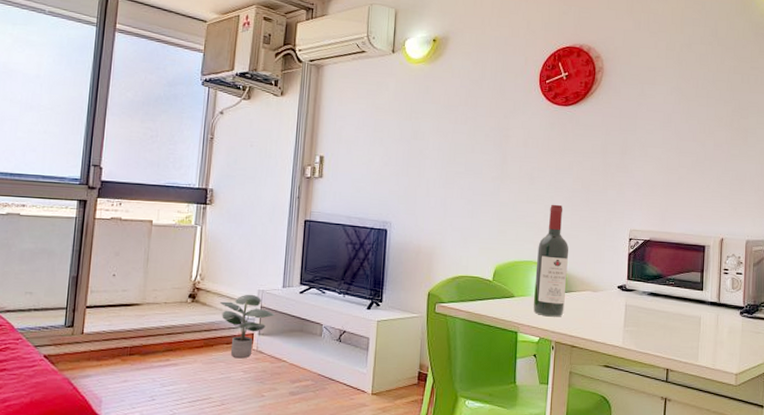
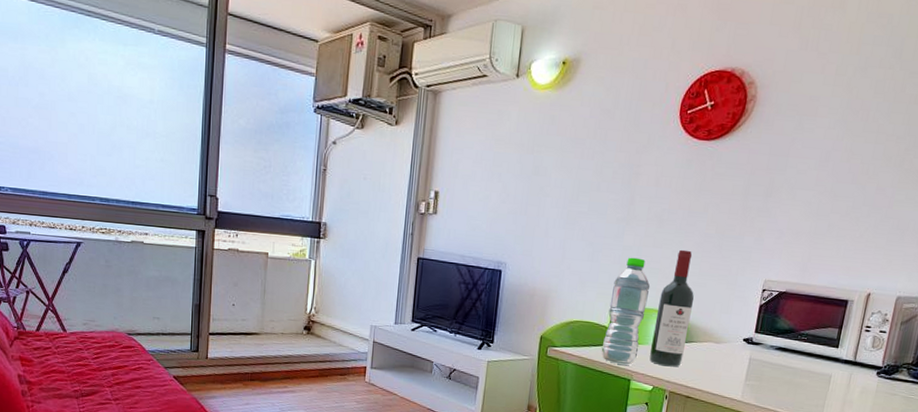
potted plant: present [220,294,275,359] -> none [334,328,387,390]
water bottle: none [487,213,528,318] -> present [601,257,651,365]

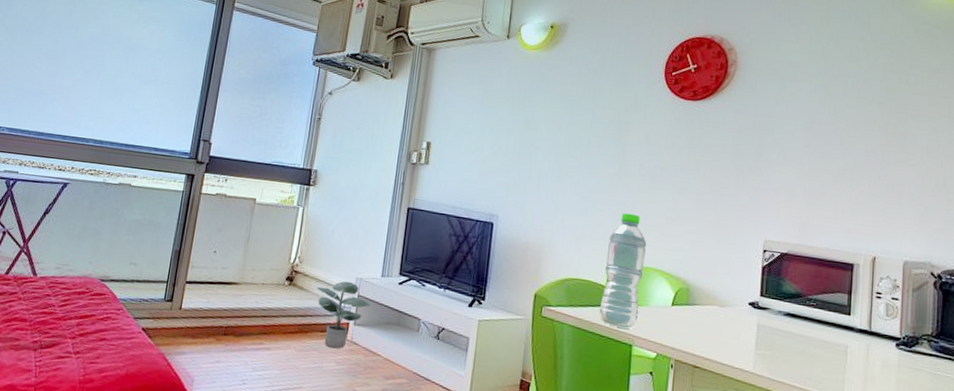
potted plant: none [334,328,387,390] -> present [317,280,372,349]
wine bottle: present [649,249,694,367] -> none [650,206,694,332]

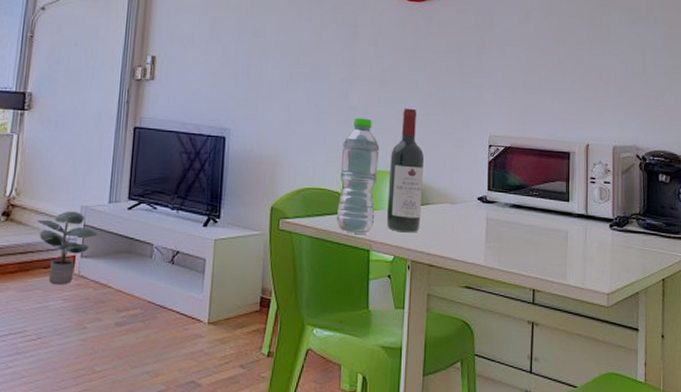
wine bottle: none [650,206,694,332] -> present [386,108,425,233]

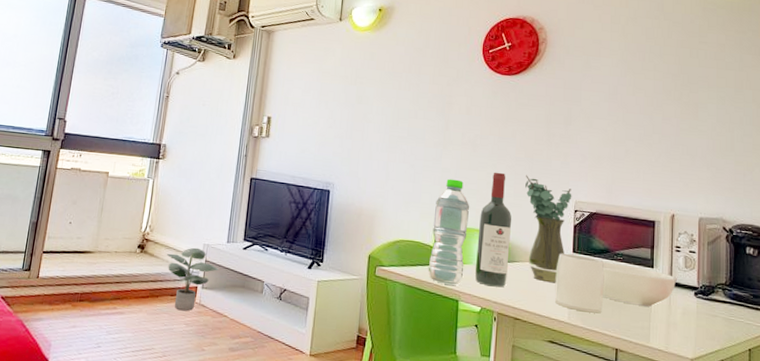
vase: none [438,110,486,225] -> present [525,175,572,283]
mug: none [470,191,520,253] -> present [554,253,605,313]
bowl: none [518,198,592,242] -> present [602,262,677,307]

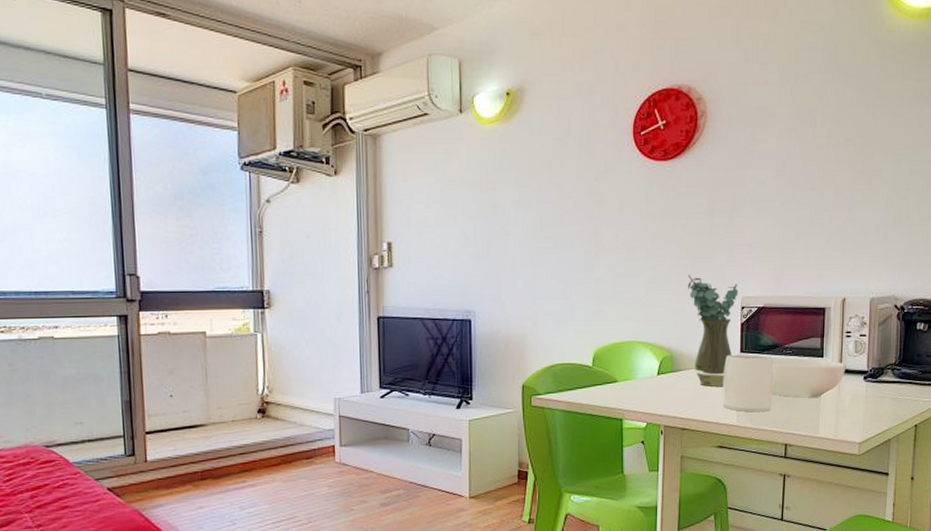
potted plant: present [167,247,219,311] -> none [294,403,356,473]
water bottle: present [428,178,470,285] -> none [588,289,629,405]
wine bottle: present [474,172,512,288] -> none [638,275,675,400]

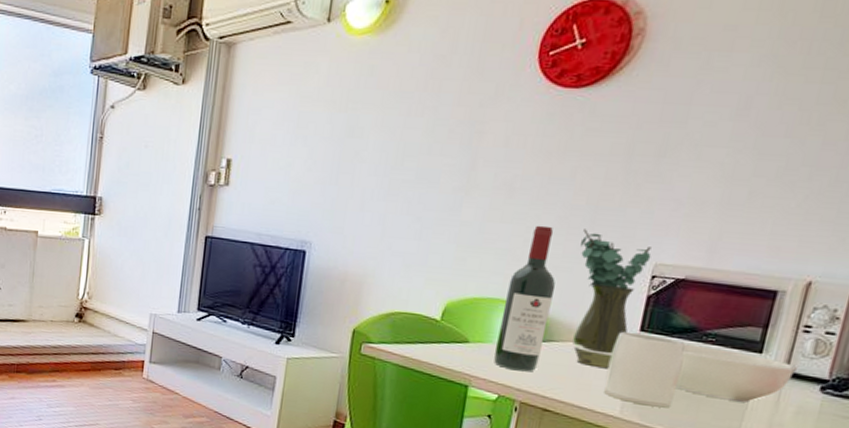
wine bottle: none [638,275,675,400] -> present [493,225,556,372]

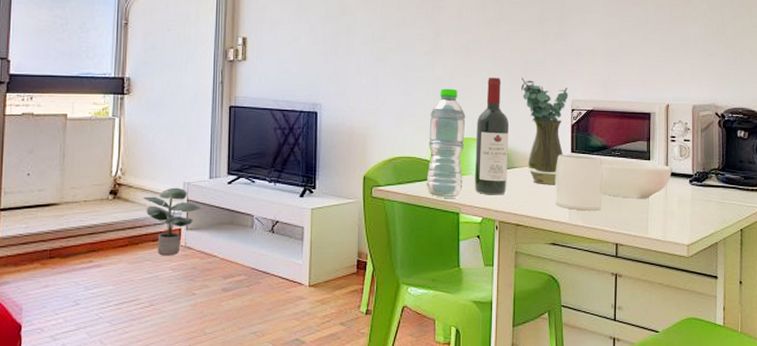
potted plant: none [109,317,168,387] -> present [144,187,203,256]
water bottle: none [429,235,496,368] -> present [426,88,466,198]

